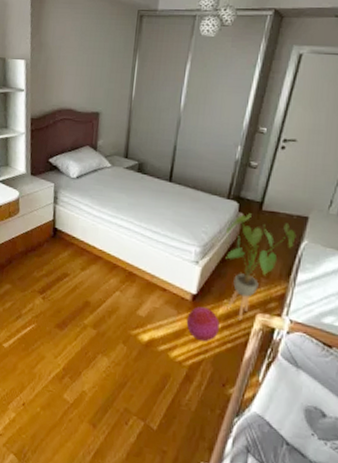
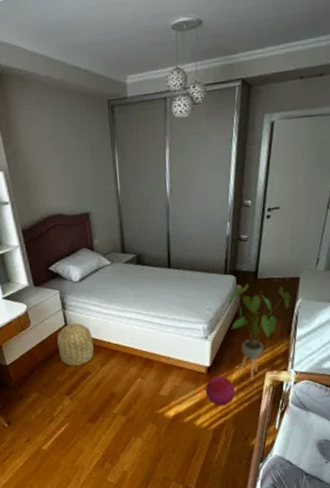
basket: none [41,219,79,265] -> present [57,323,94,366]

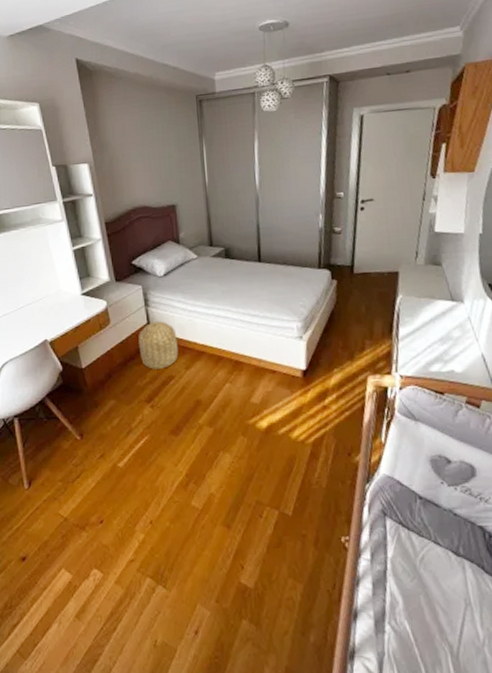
ball: present [205,376,235,406] -> none [301,381,335,416]
house plant: present [228,284,291,381] -> none [323,278,391,386]

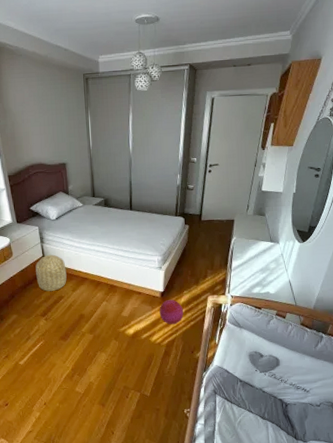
ball: none [301,381,335,416] -> present [159,300,183,325]

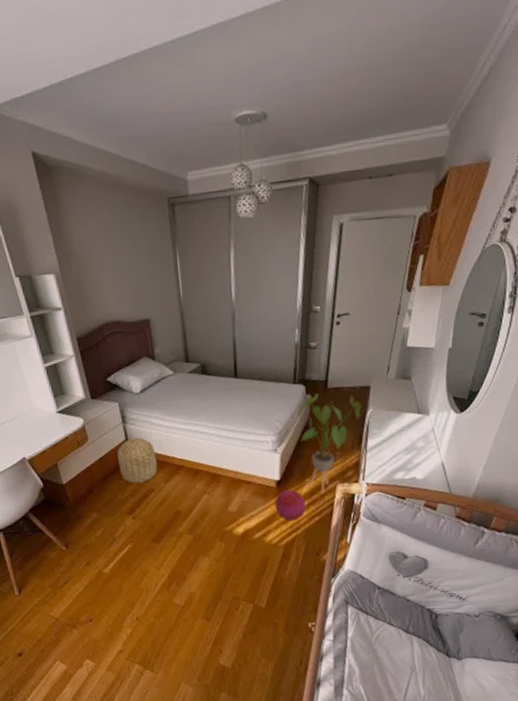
house plant: none [178,224,228,304] -> present [298,393,362,494]

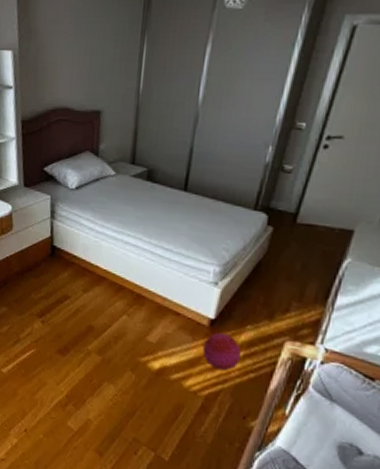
basket: present [117,437,158,484] -> none [38,235,80,287]
house plant: present [298,393,362,494] -> none [250,226,338,349]

